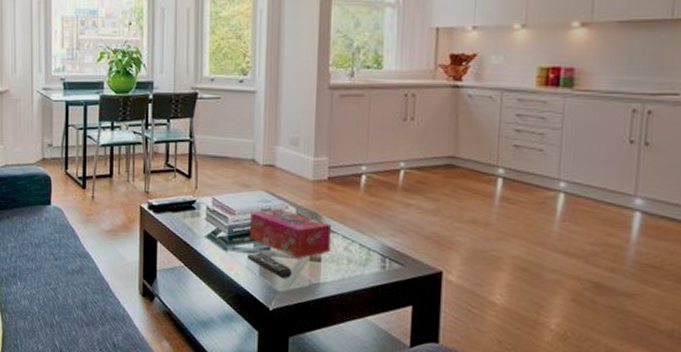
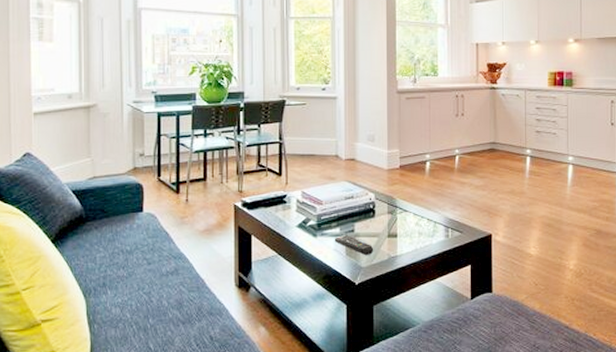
tissue box: present [250,209,331,258] -> none [336,196,404,236]

